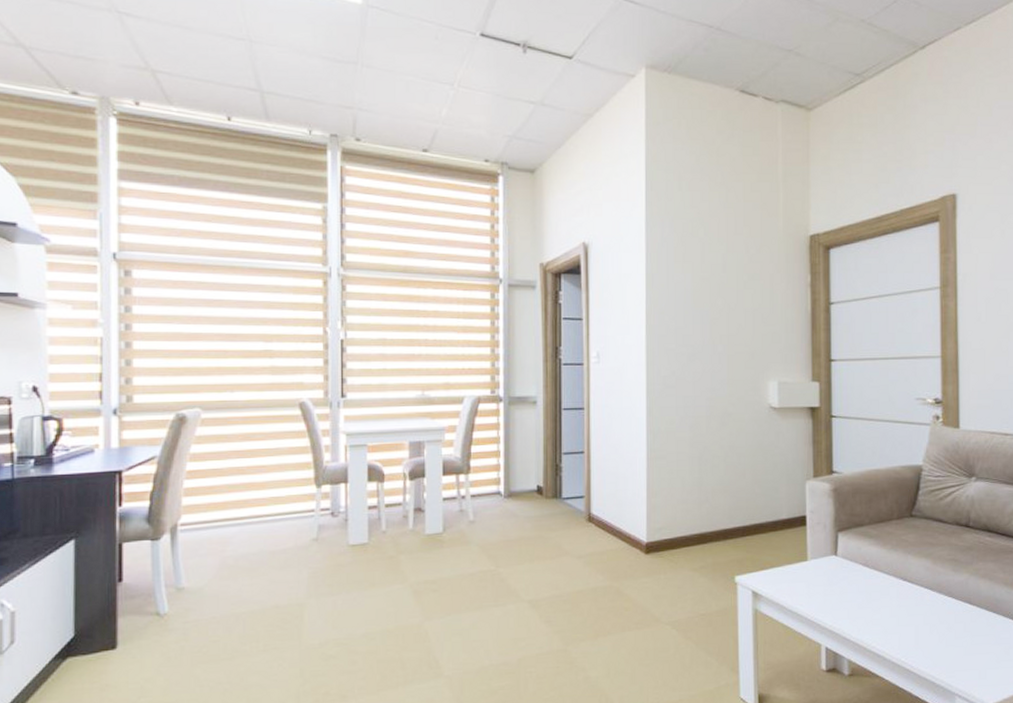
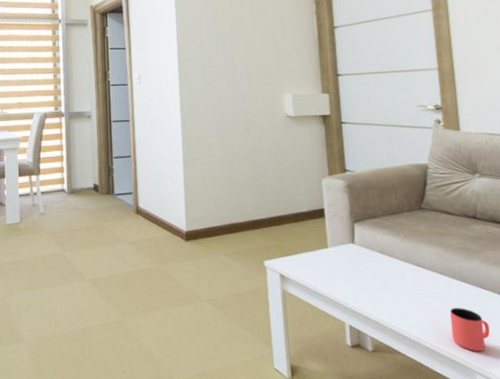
cup: none [933,625,973,672] -> present [449,308,490,351]

